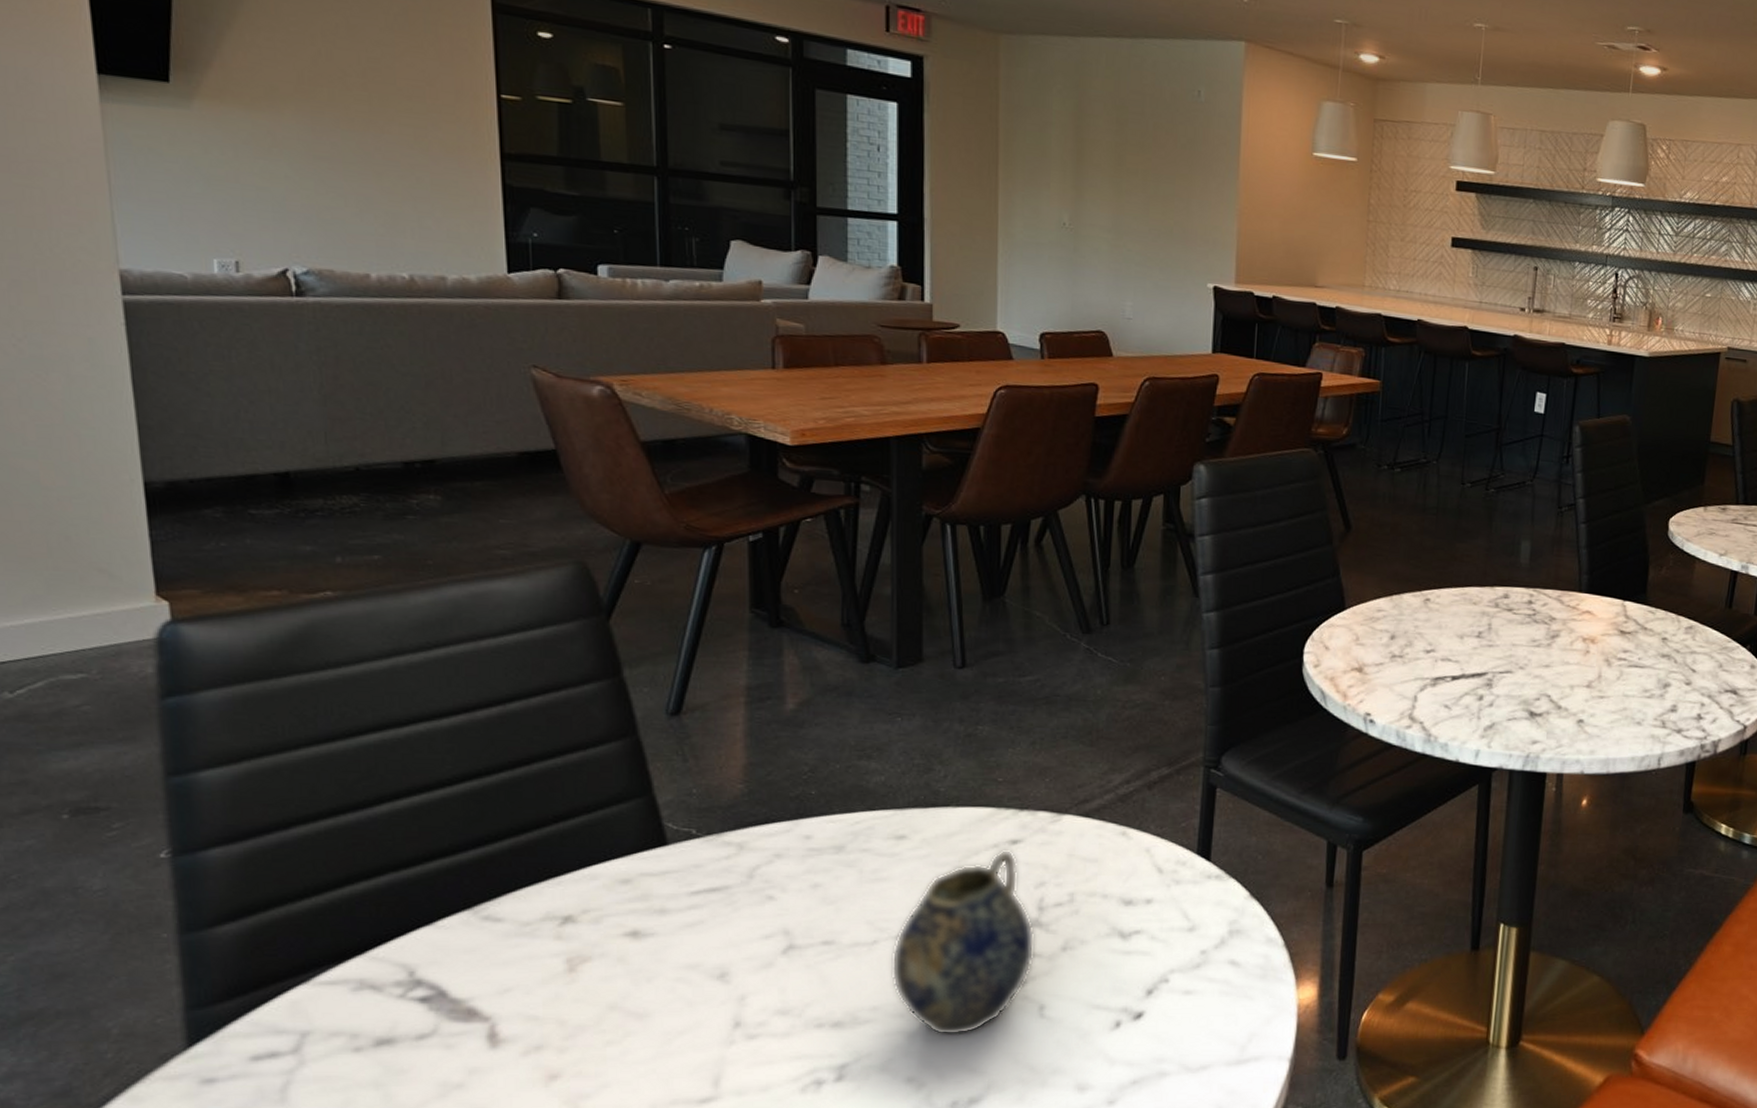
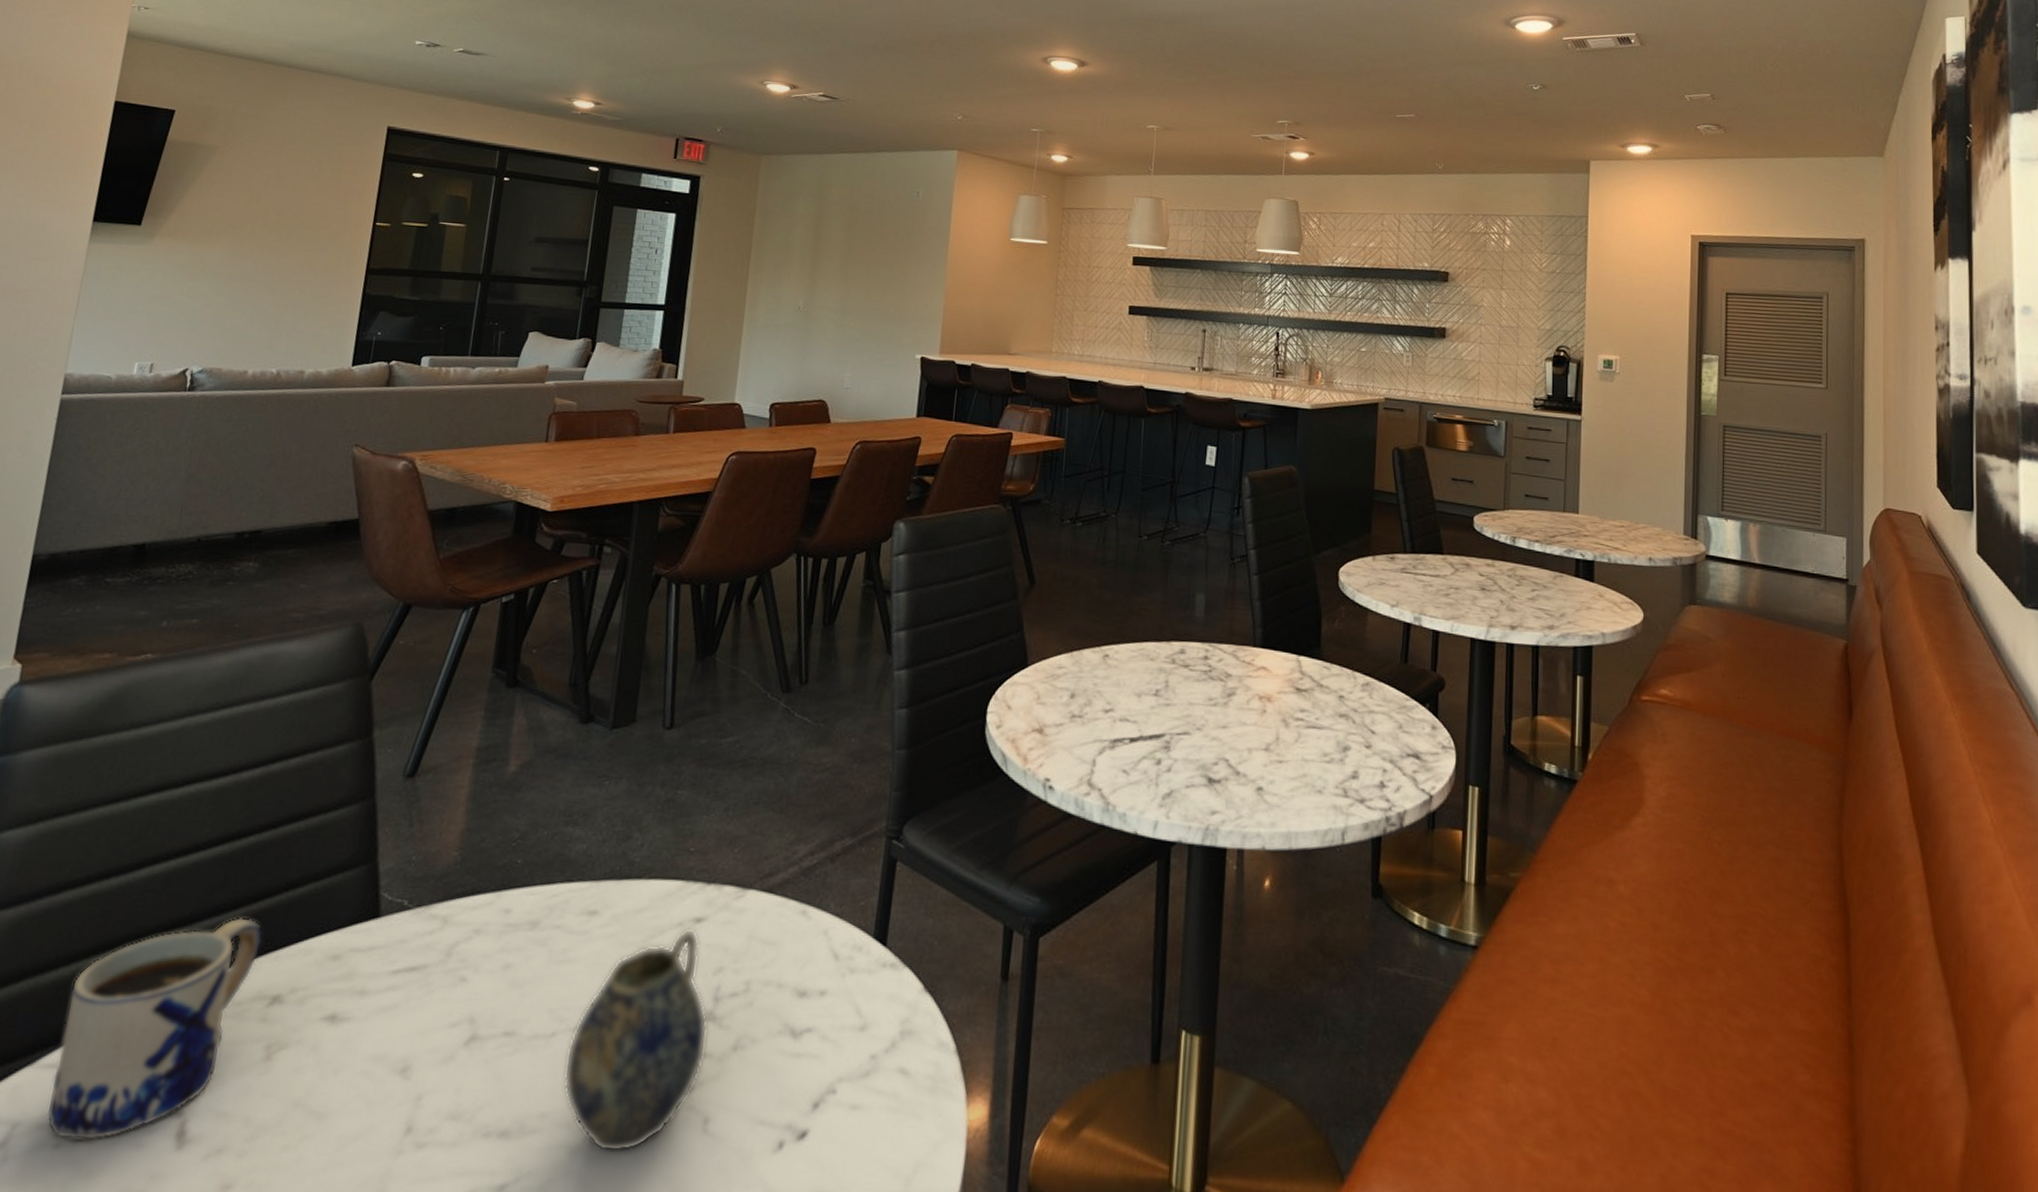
mug: none [332,848,540,1044] -> present [47,918,263,1140]

